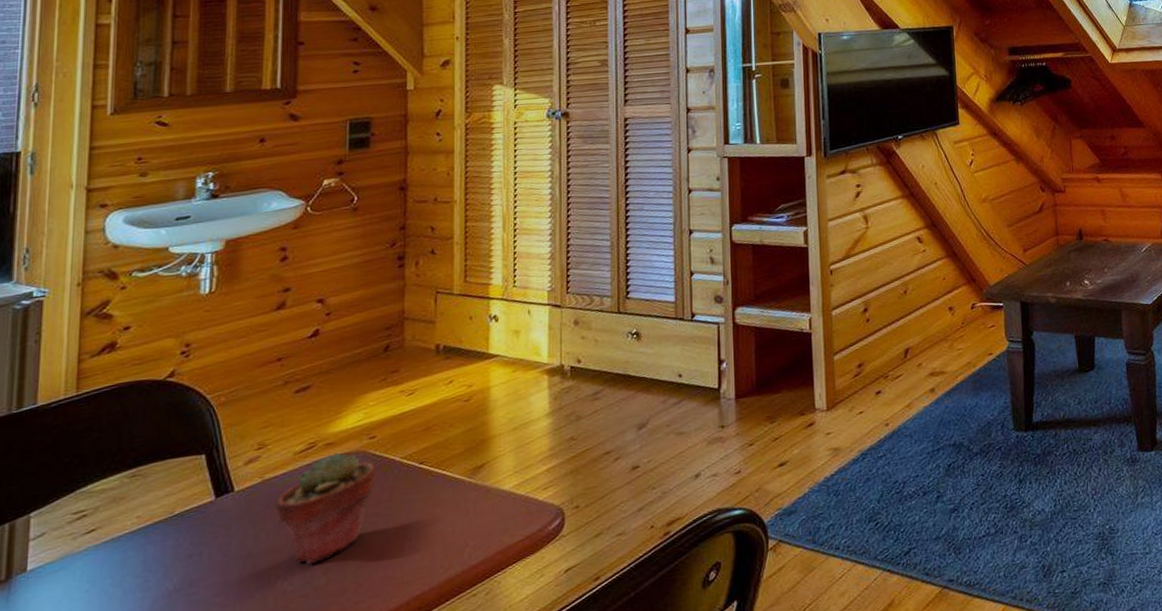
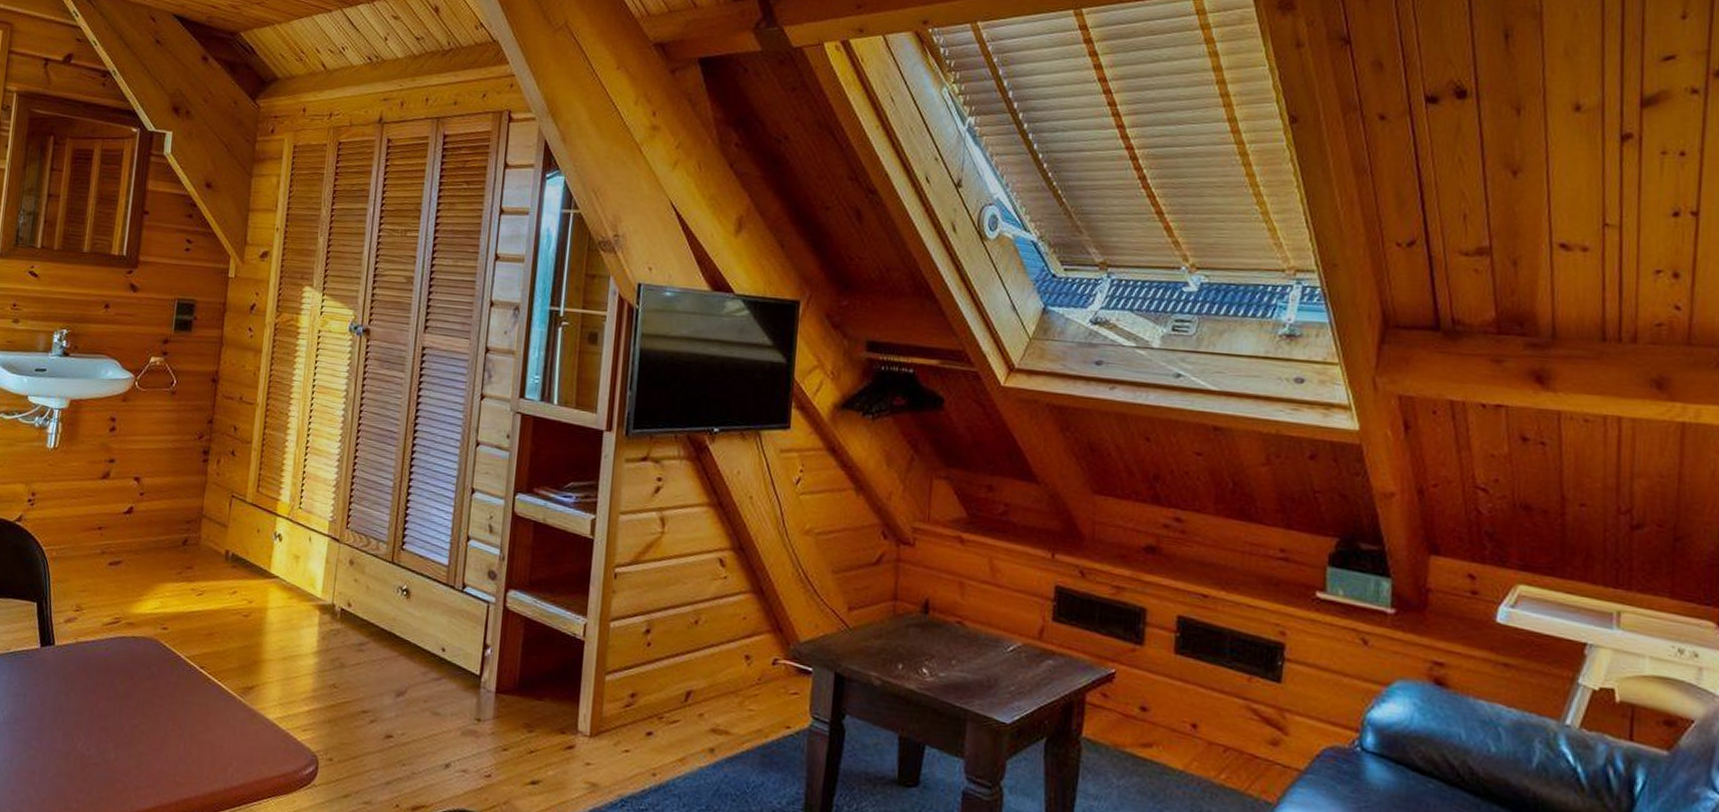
potted succulent: present [276,453,376,564] -> none [84,633,164,736]

